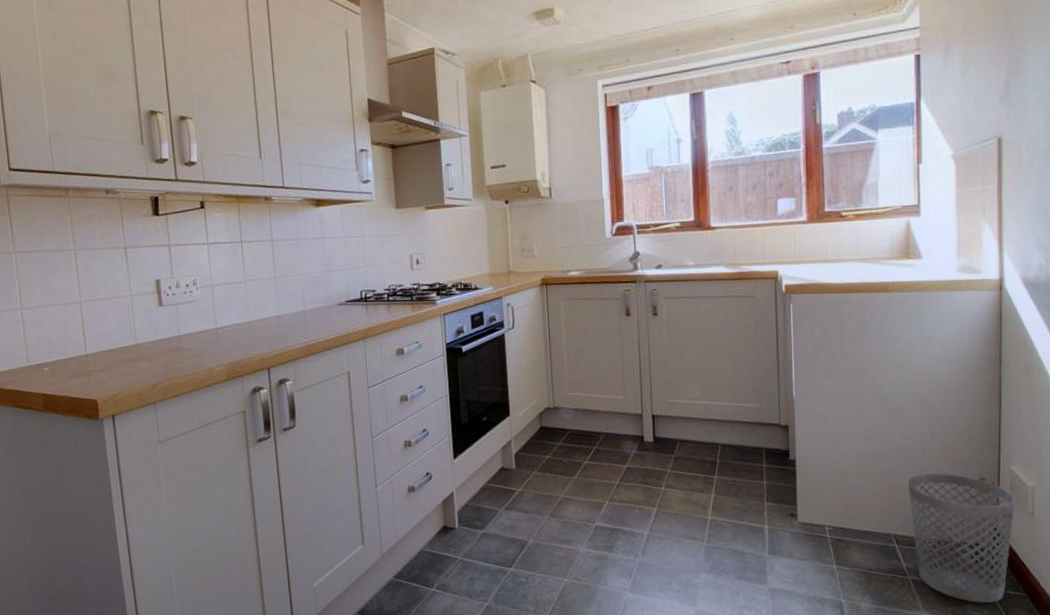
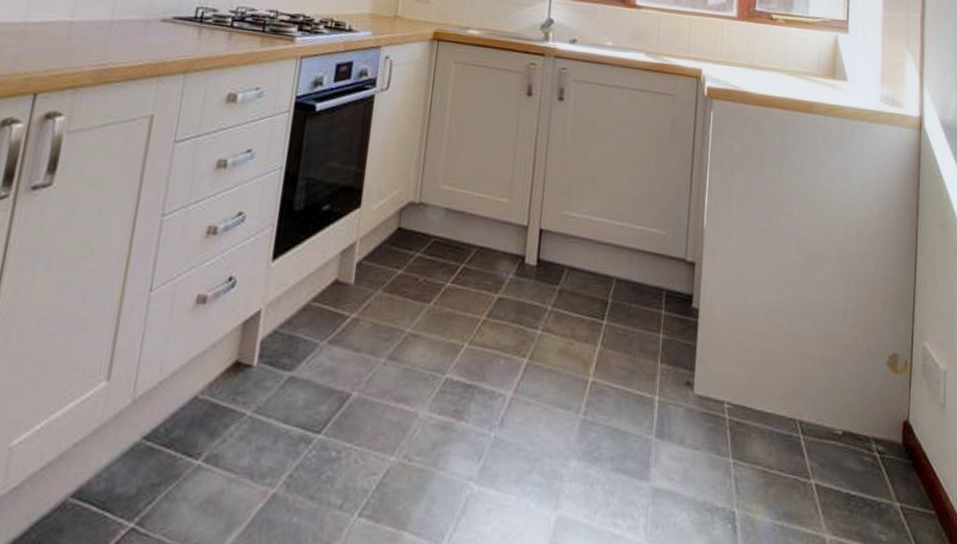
wastebasket: present [907,473,1016,604] -> none [818,342,928,524]

